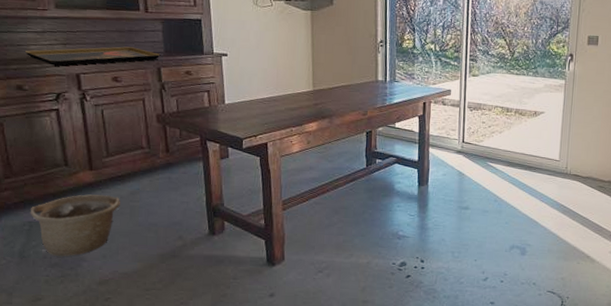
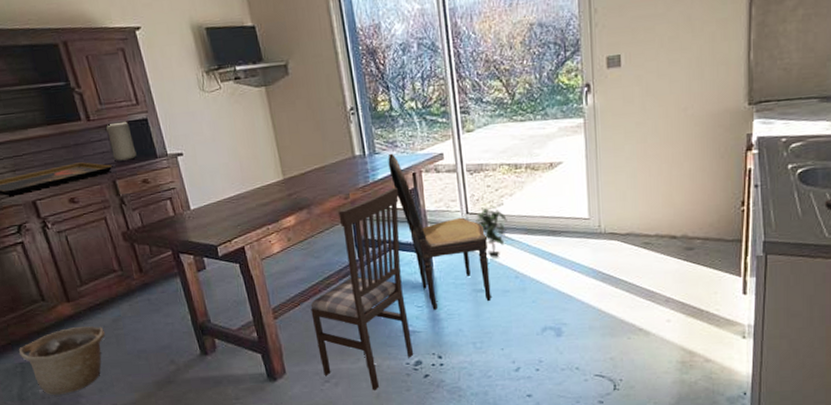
candle: none [161,18,185,52] -> present [105,121,137,161]
dining chair: none [316,111,409,284] -> present [310,187,414,390]
dining chair: none [404,83,477,220] -> present [388,153,492,310]
potted plant: none [469,137,495,183] -> present [475,203,507,259]

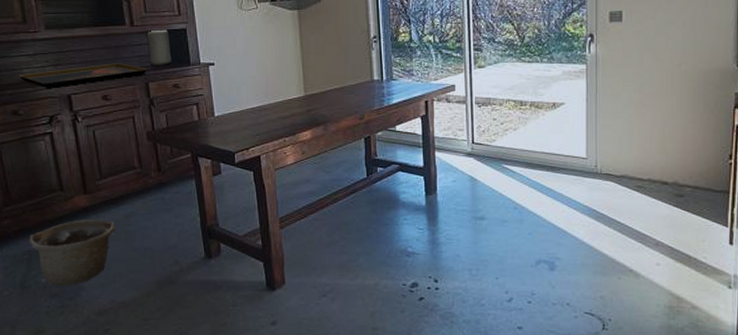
dining chair: present [310,187,414,390] -> none [316,112,411,309]
dining chair: present [388,153,492,310] -> none [403,80,491,233]
potted plant: present [475,203,507,259] -> none [480,136,510,188]

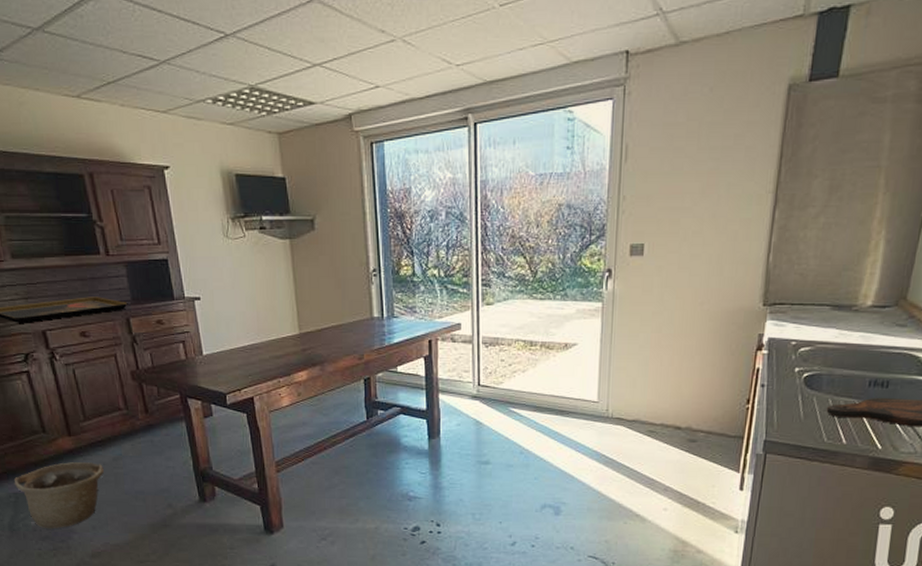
candle: present [146,29,172,65] -> none [124,260,153,299]

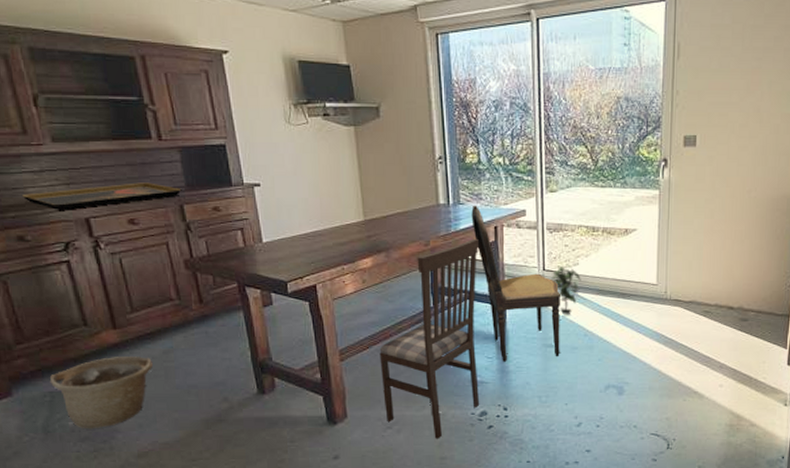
dining chair: none [314,352,413,552] -> present [379,238,480,439]
dining chair: none [405,318,497,478] -> present [471,205,562,362]
potted plant: none [486,378,518,432] -> present [551,263,581,316]

